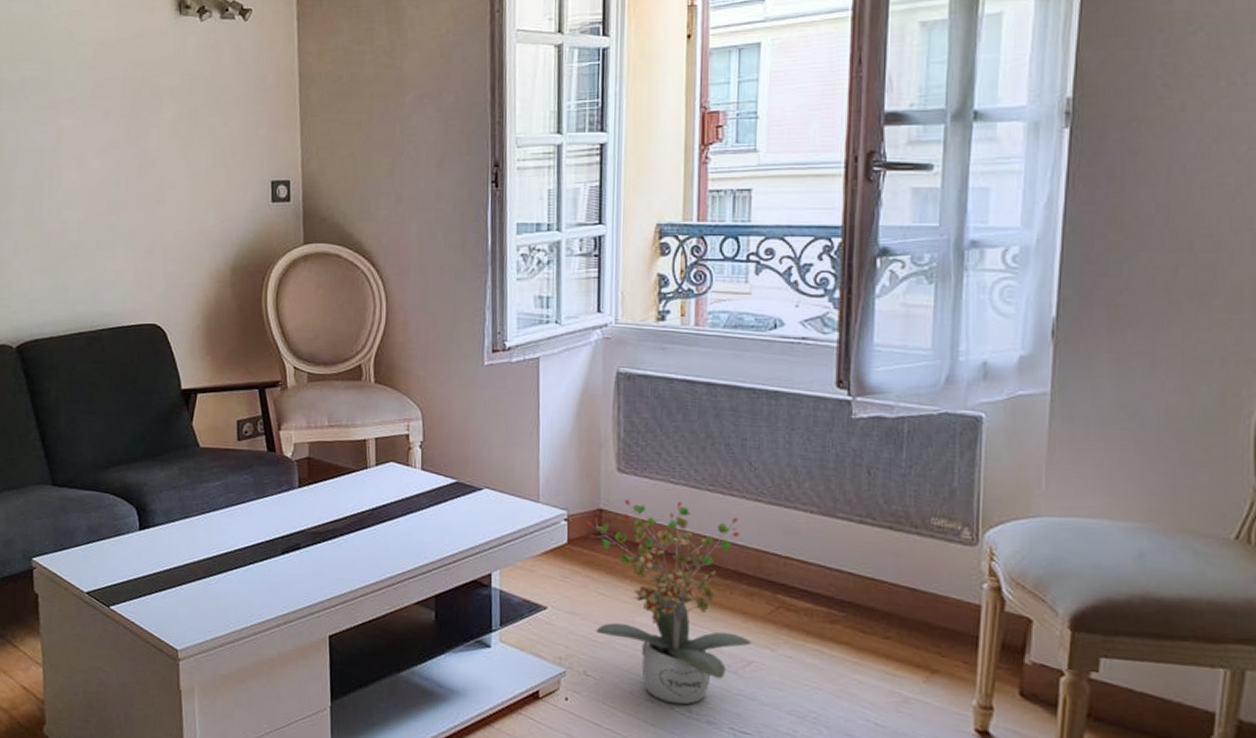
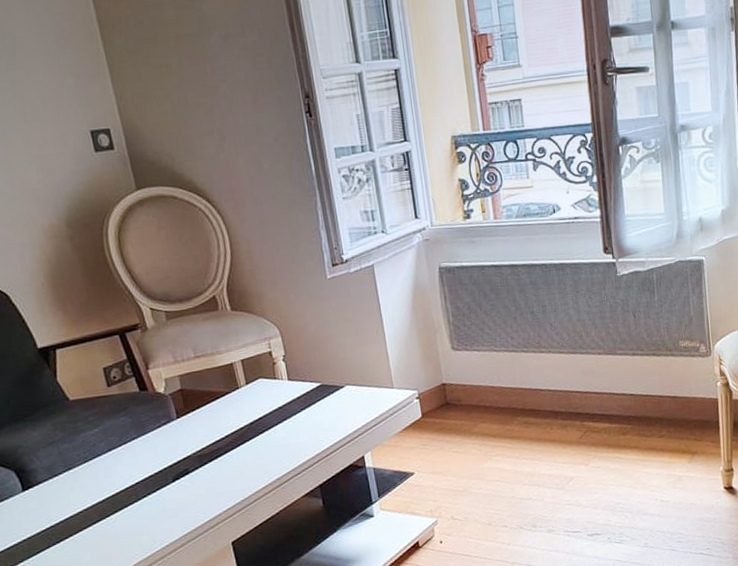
potted plant: present [586,499,752,705] -> none [433,365,571,524]

